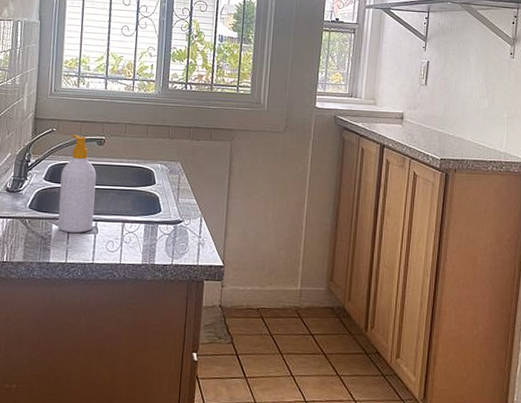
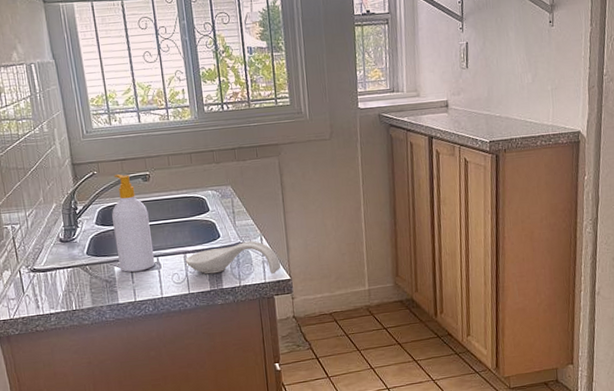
spoon rest: none [122,219,216,257] -> present [185,240,281,274]

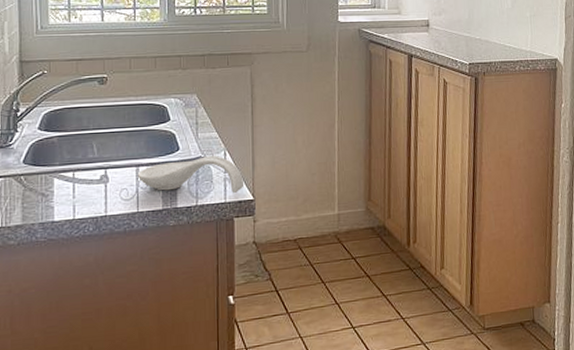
soap bottle: present [112,174,155,272] -> none [59,75,102,185]

